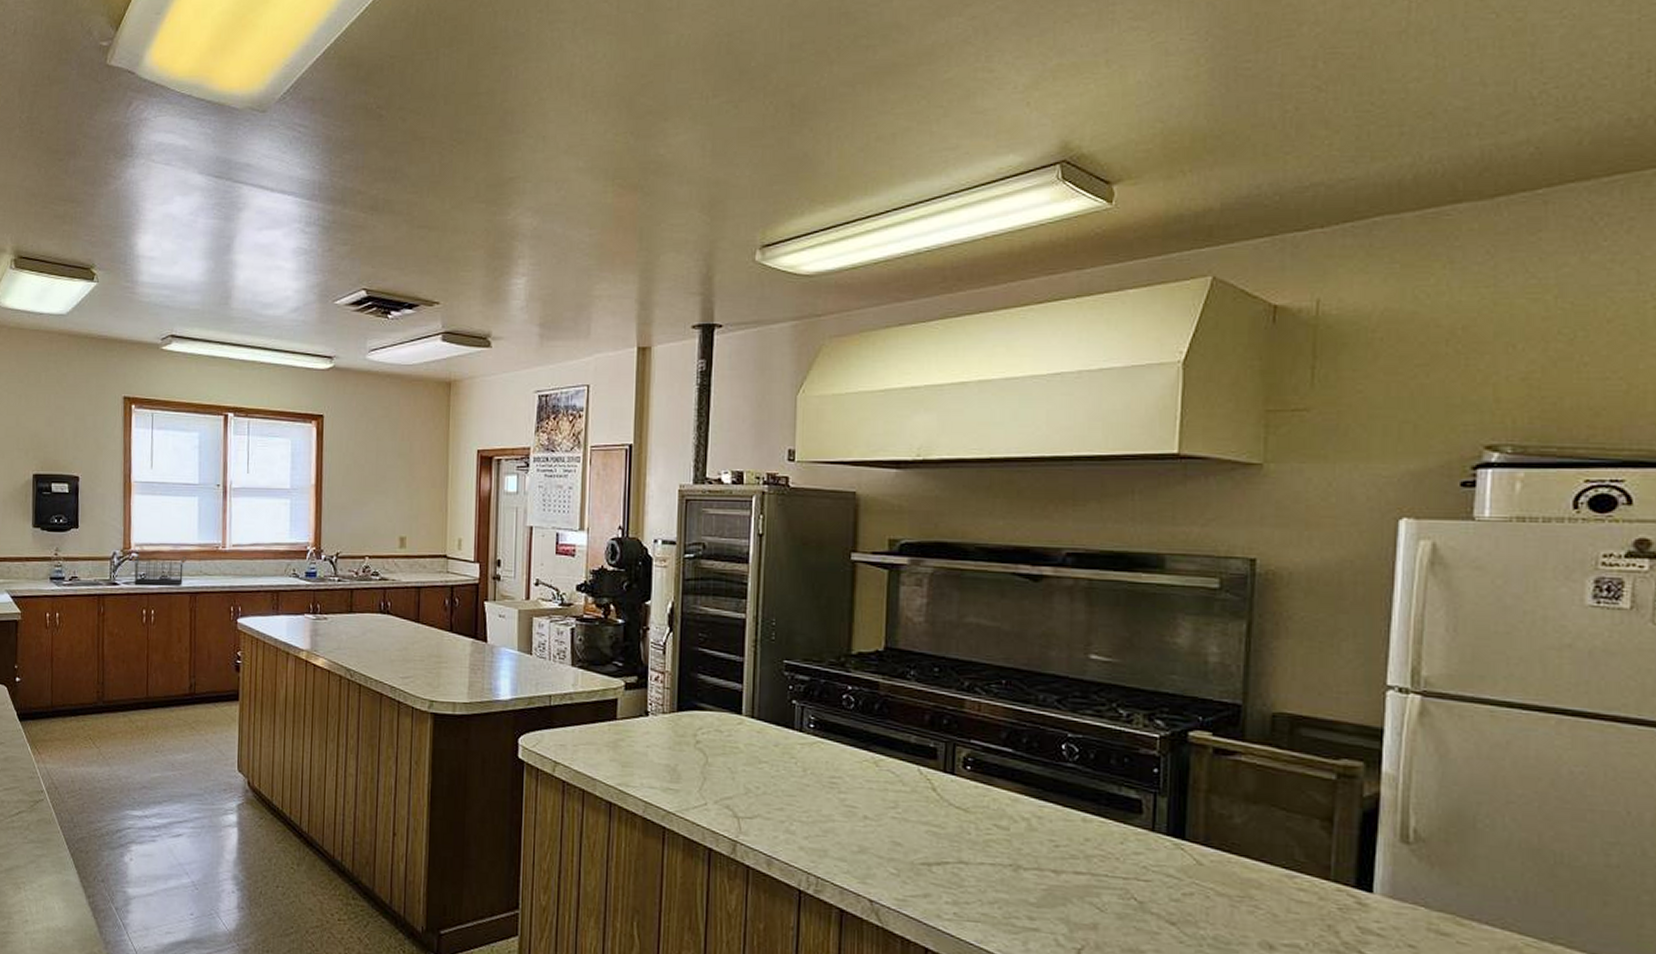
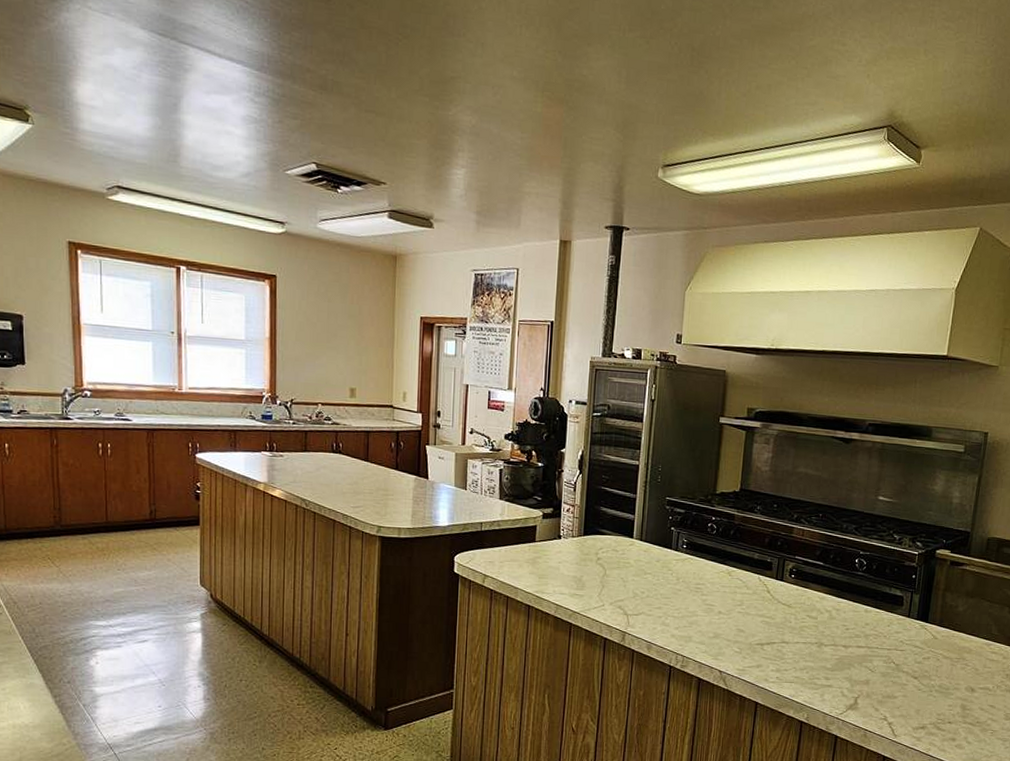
dish rack: present [131,555,186,587] -> none [84,393,142,423]

